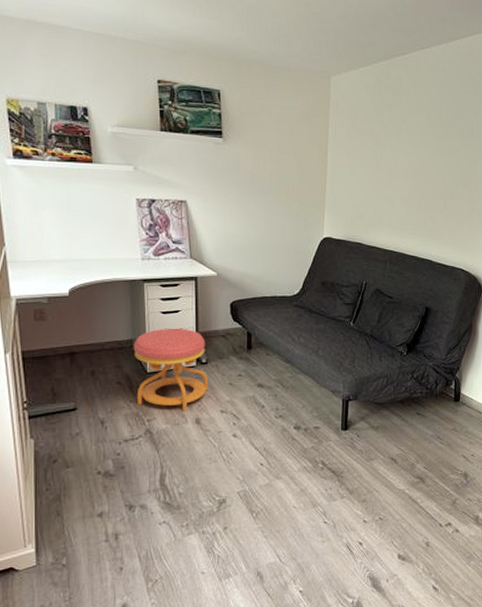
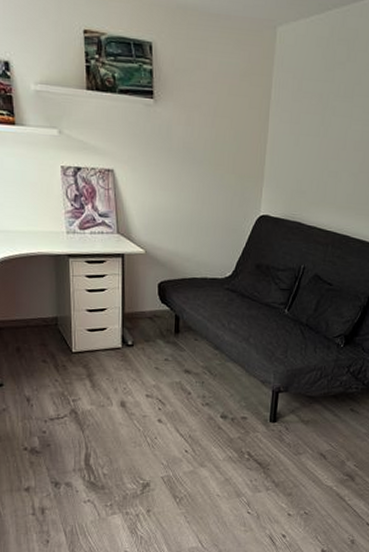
stool: present [133,328,209,411] -> none [58,307,135,394]

